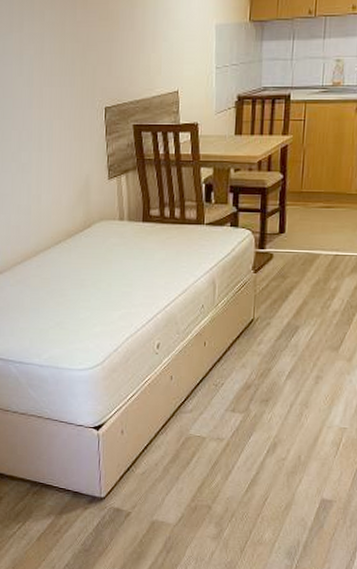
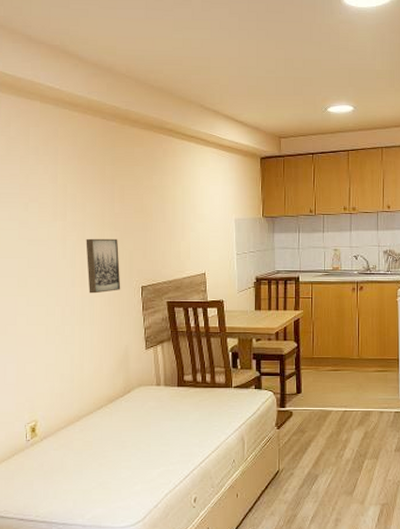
wall art: none [44,51,82,116] -> present [86,238,121,294]

